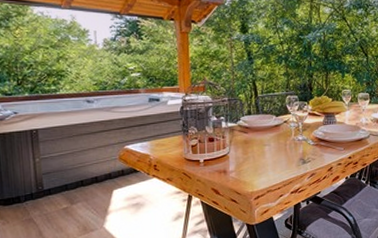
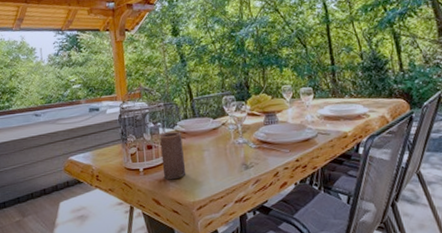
candle: none [222,126,247,172] -> present [160,131,186,180]

